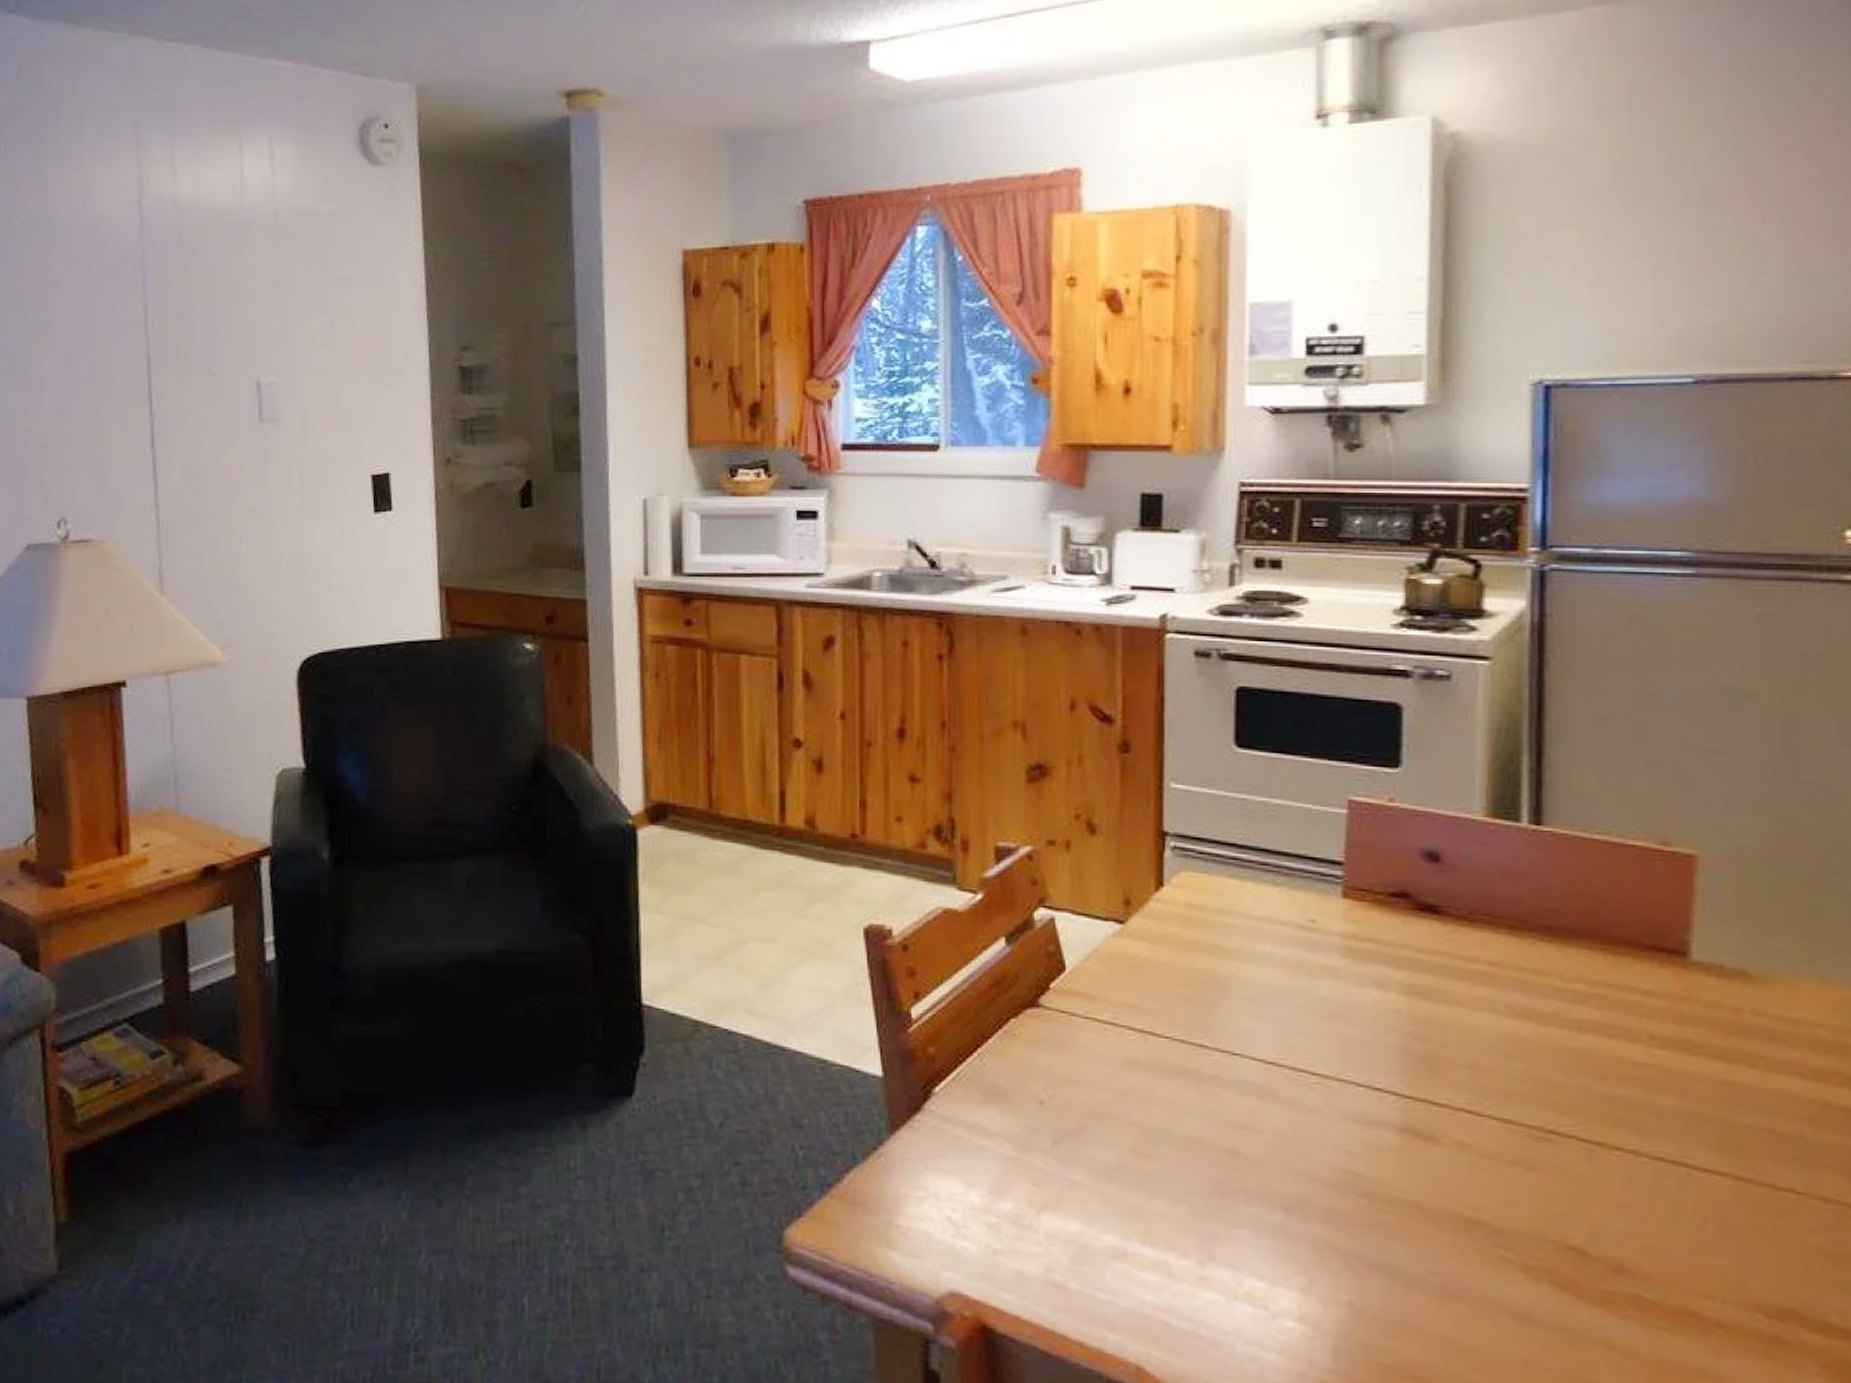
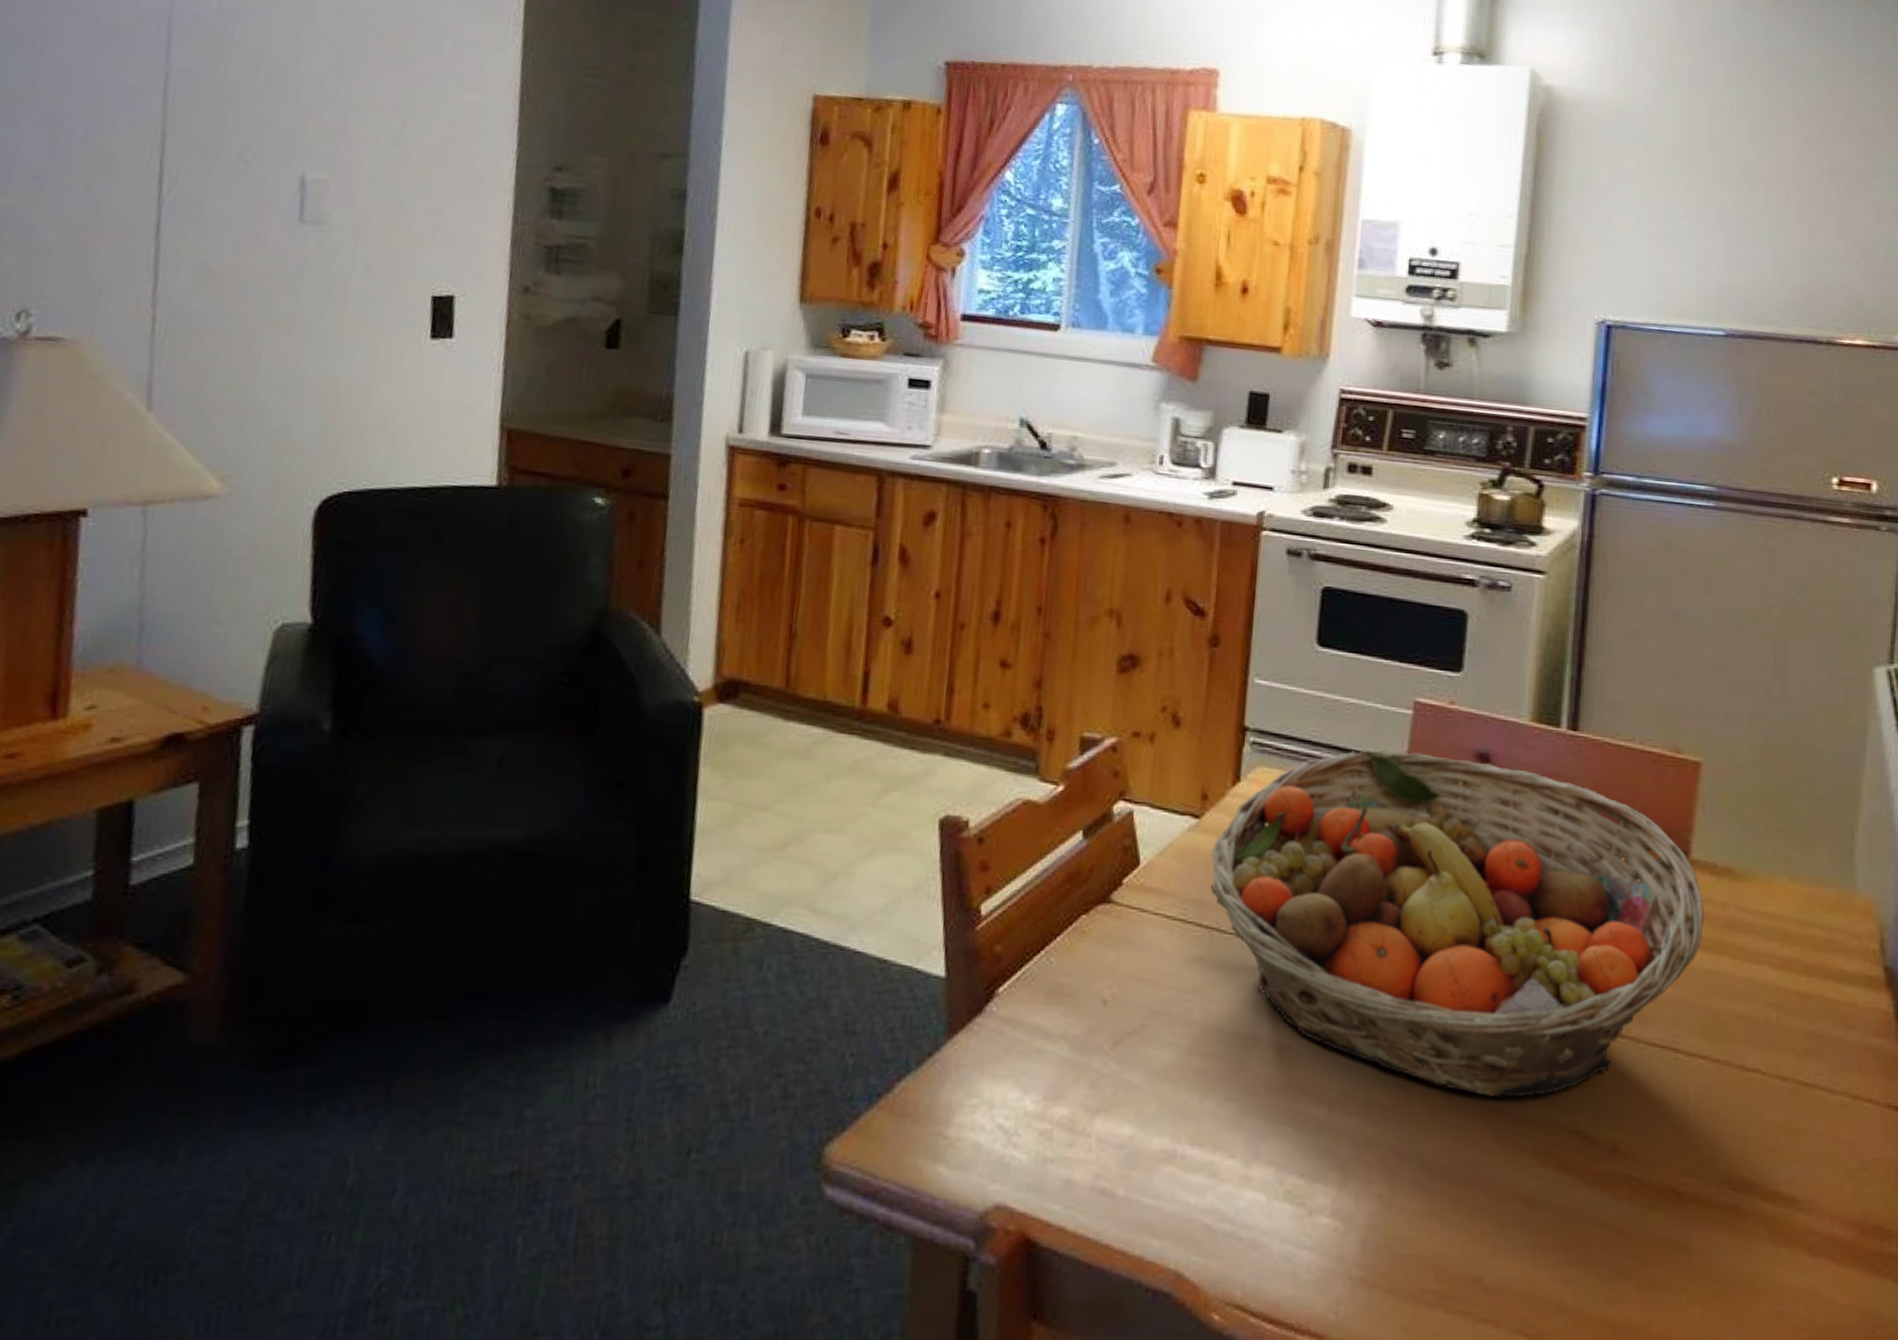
fruit basket: none [1140,851,1712,1210] -> present [1211,750,1704,1098]

